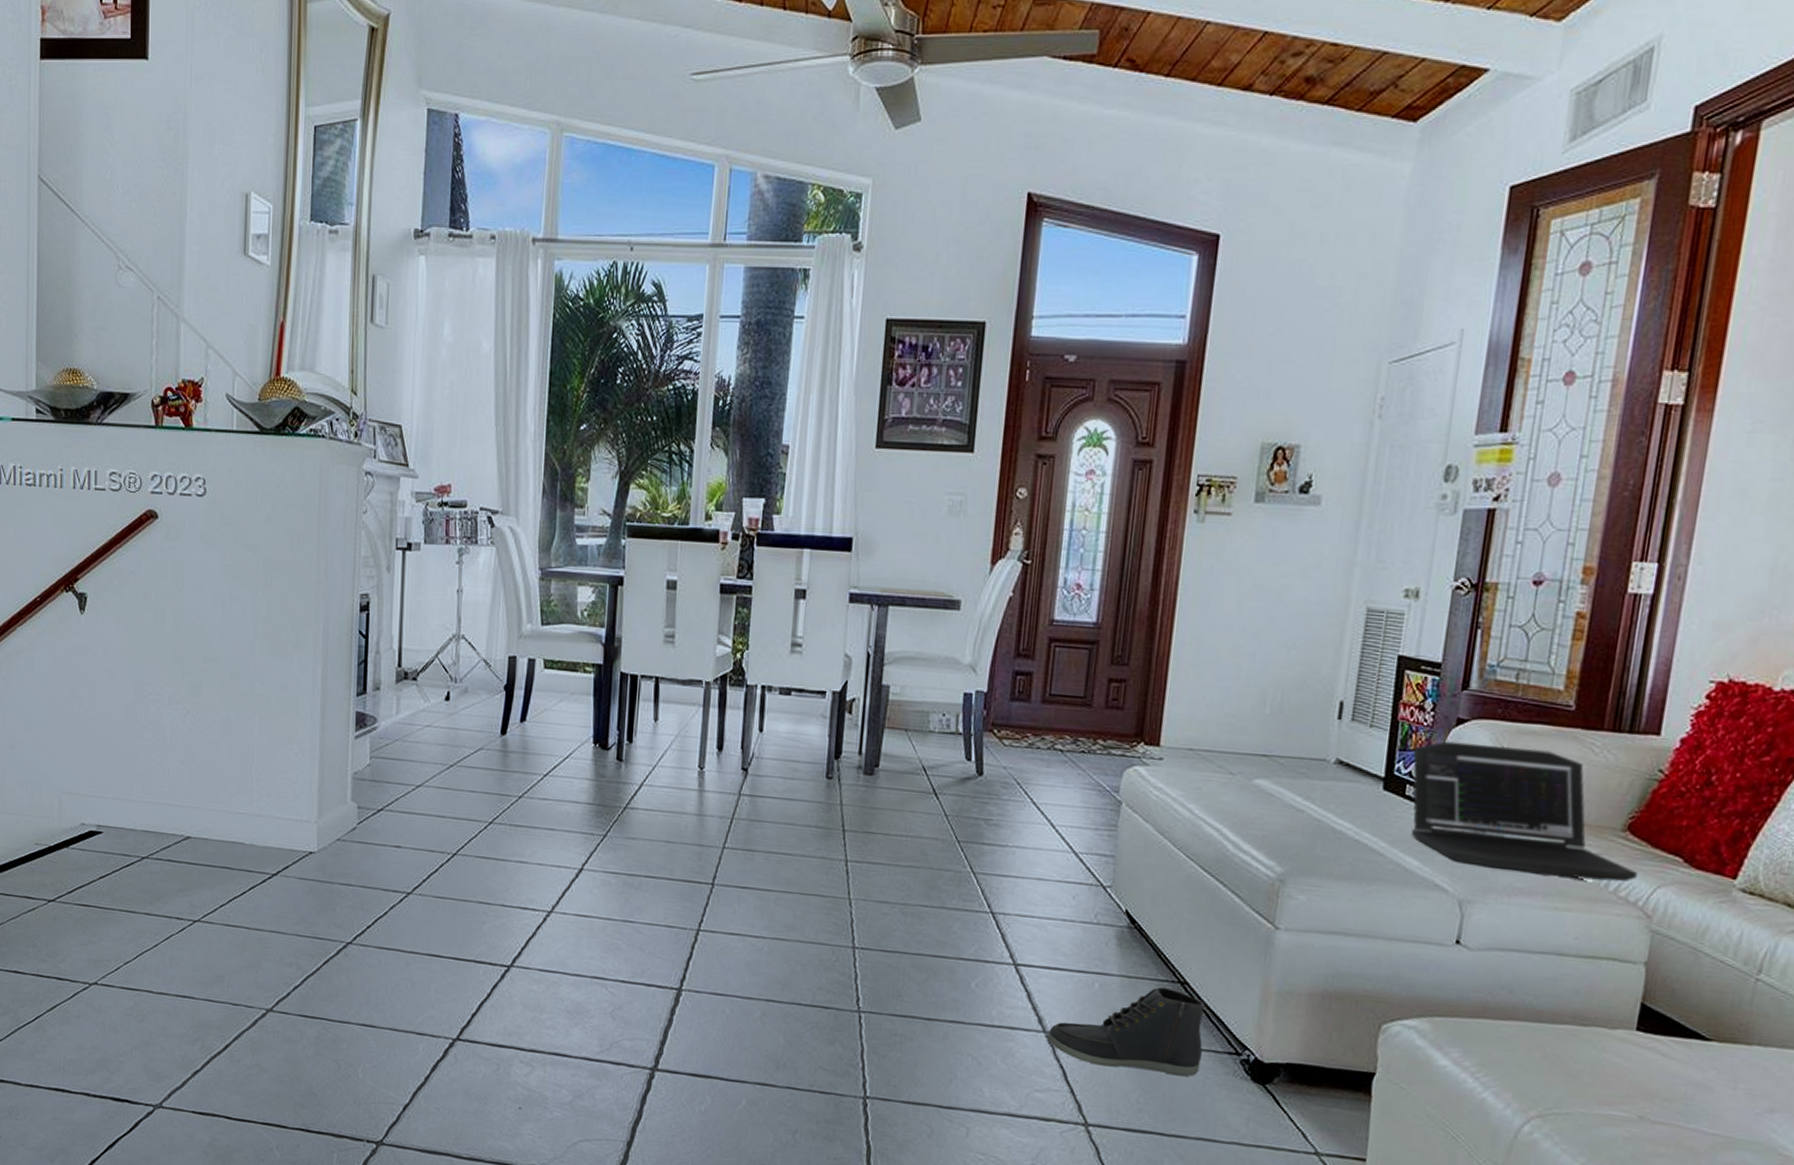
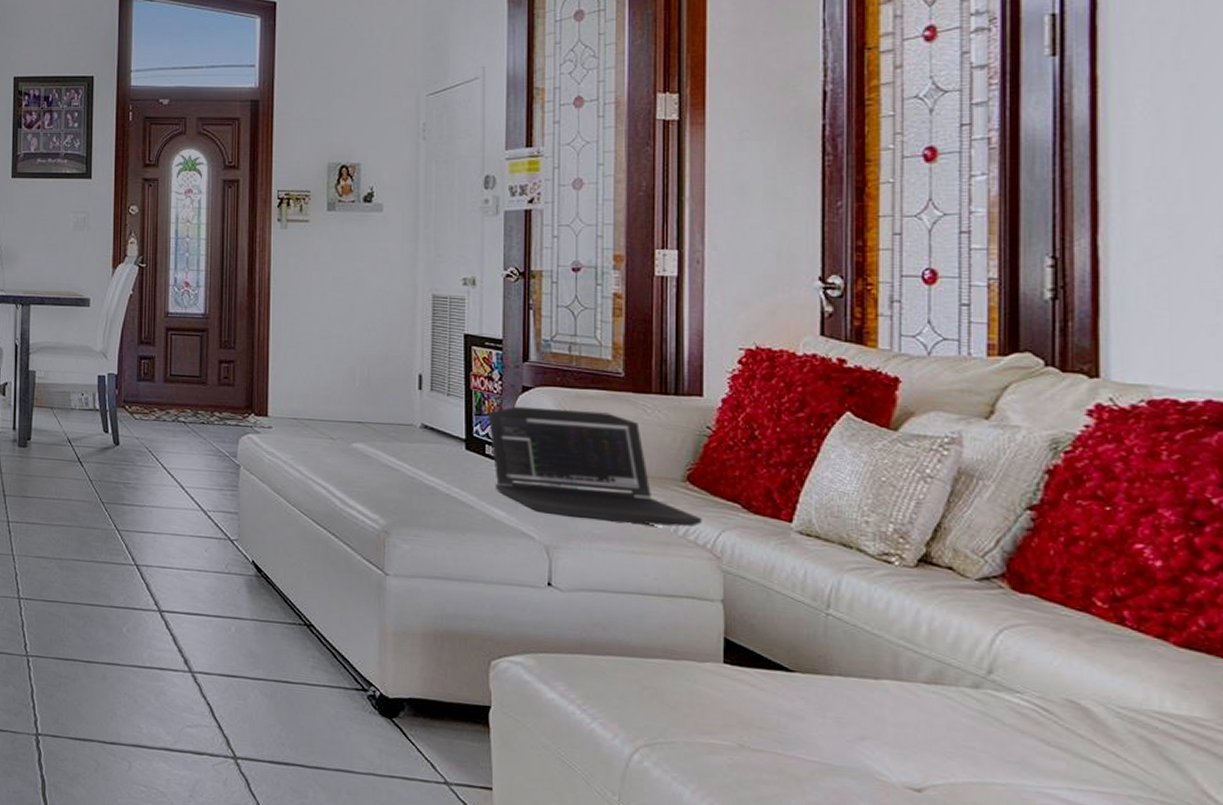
sneaker: present [1047,987,1204,1077] -> none [193,629,332,712]

